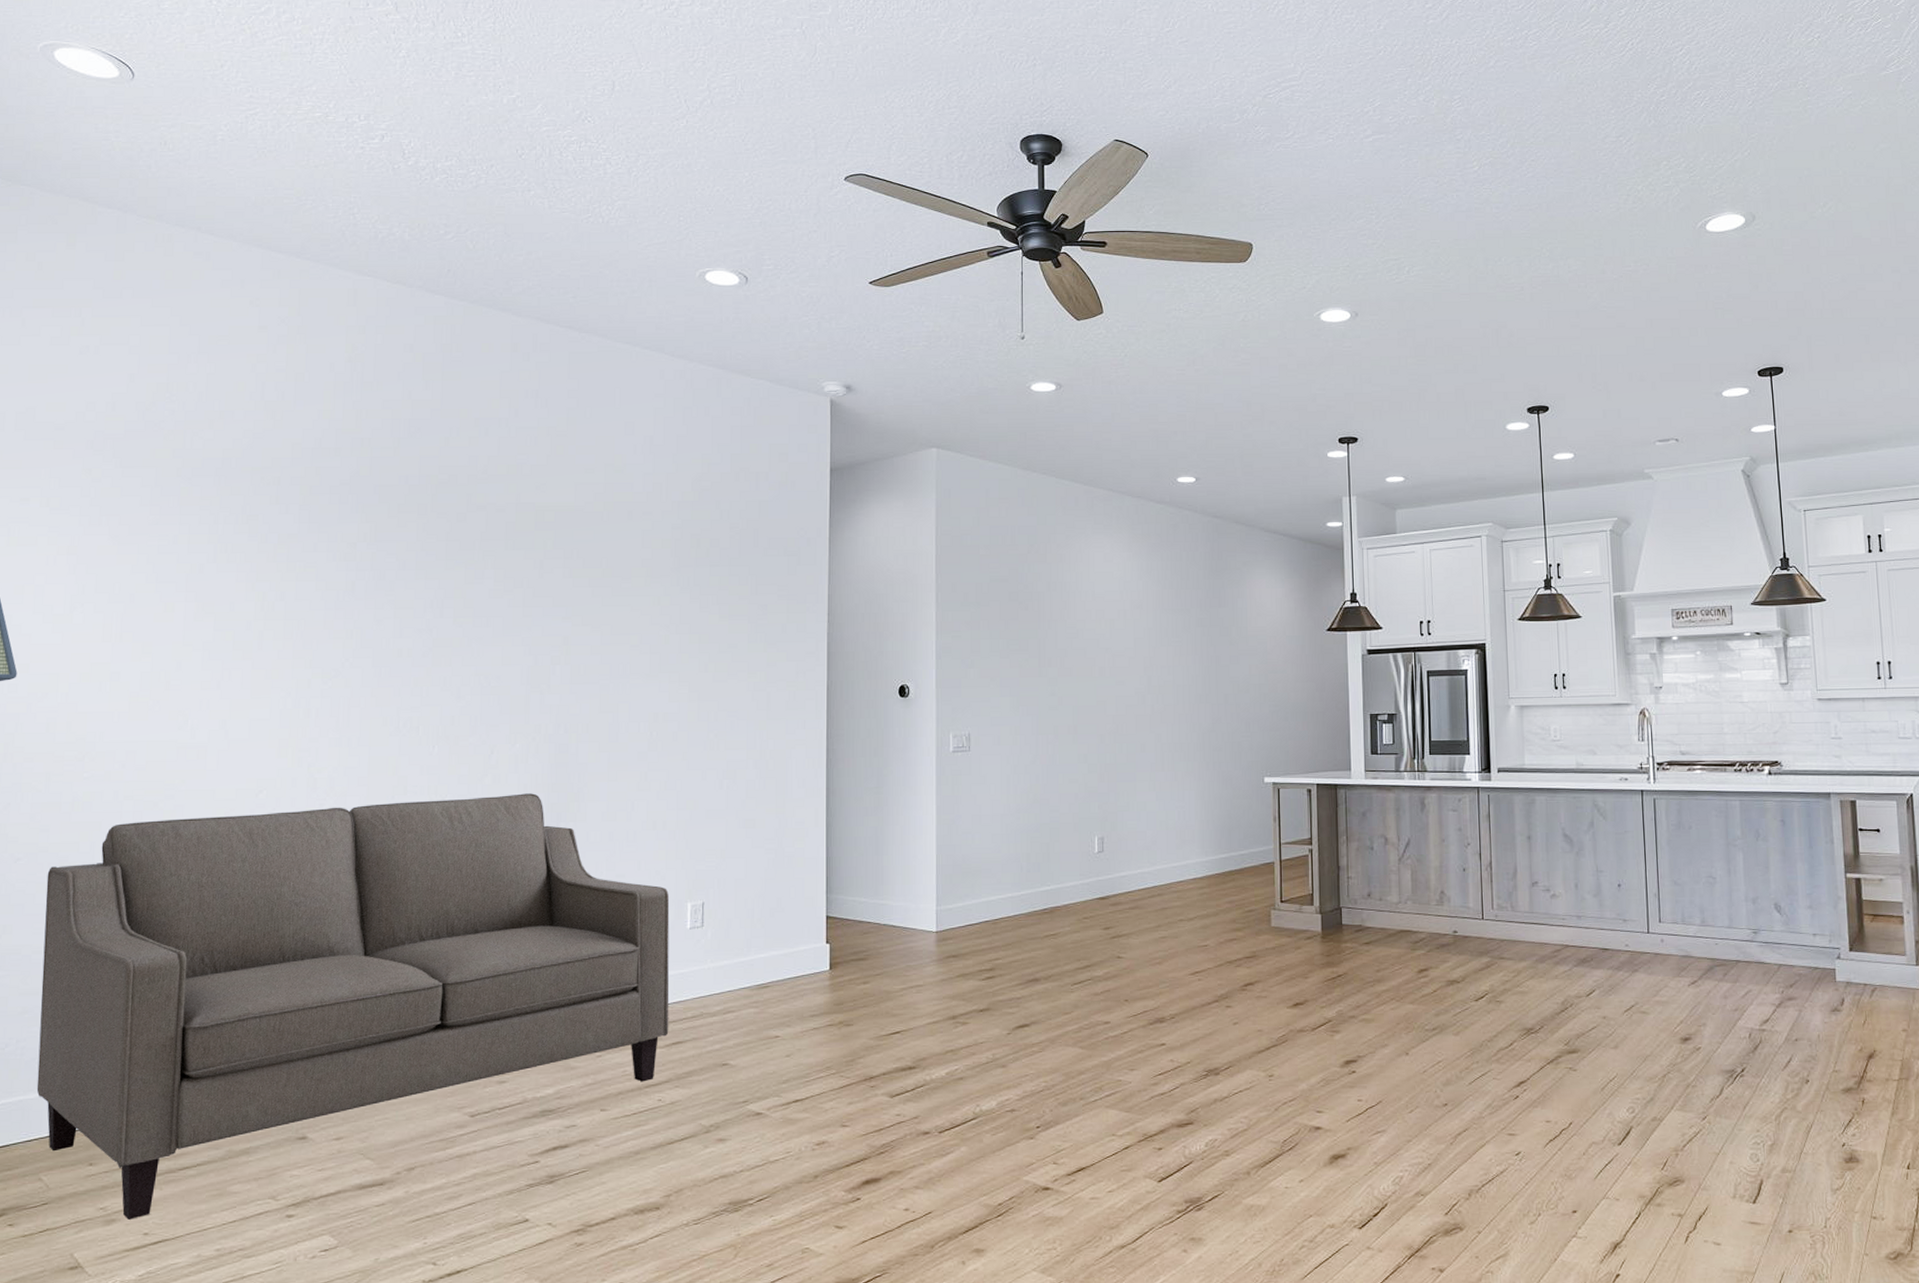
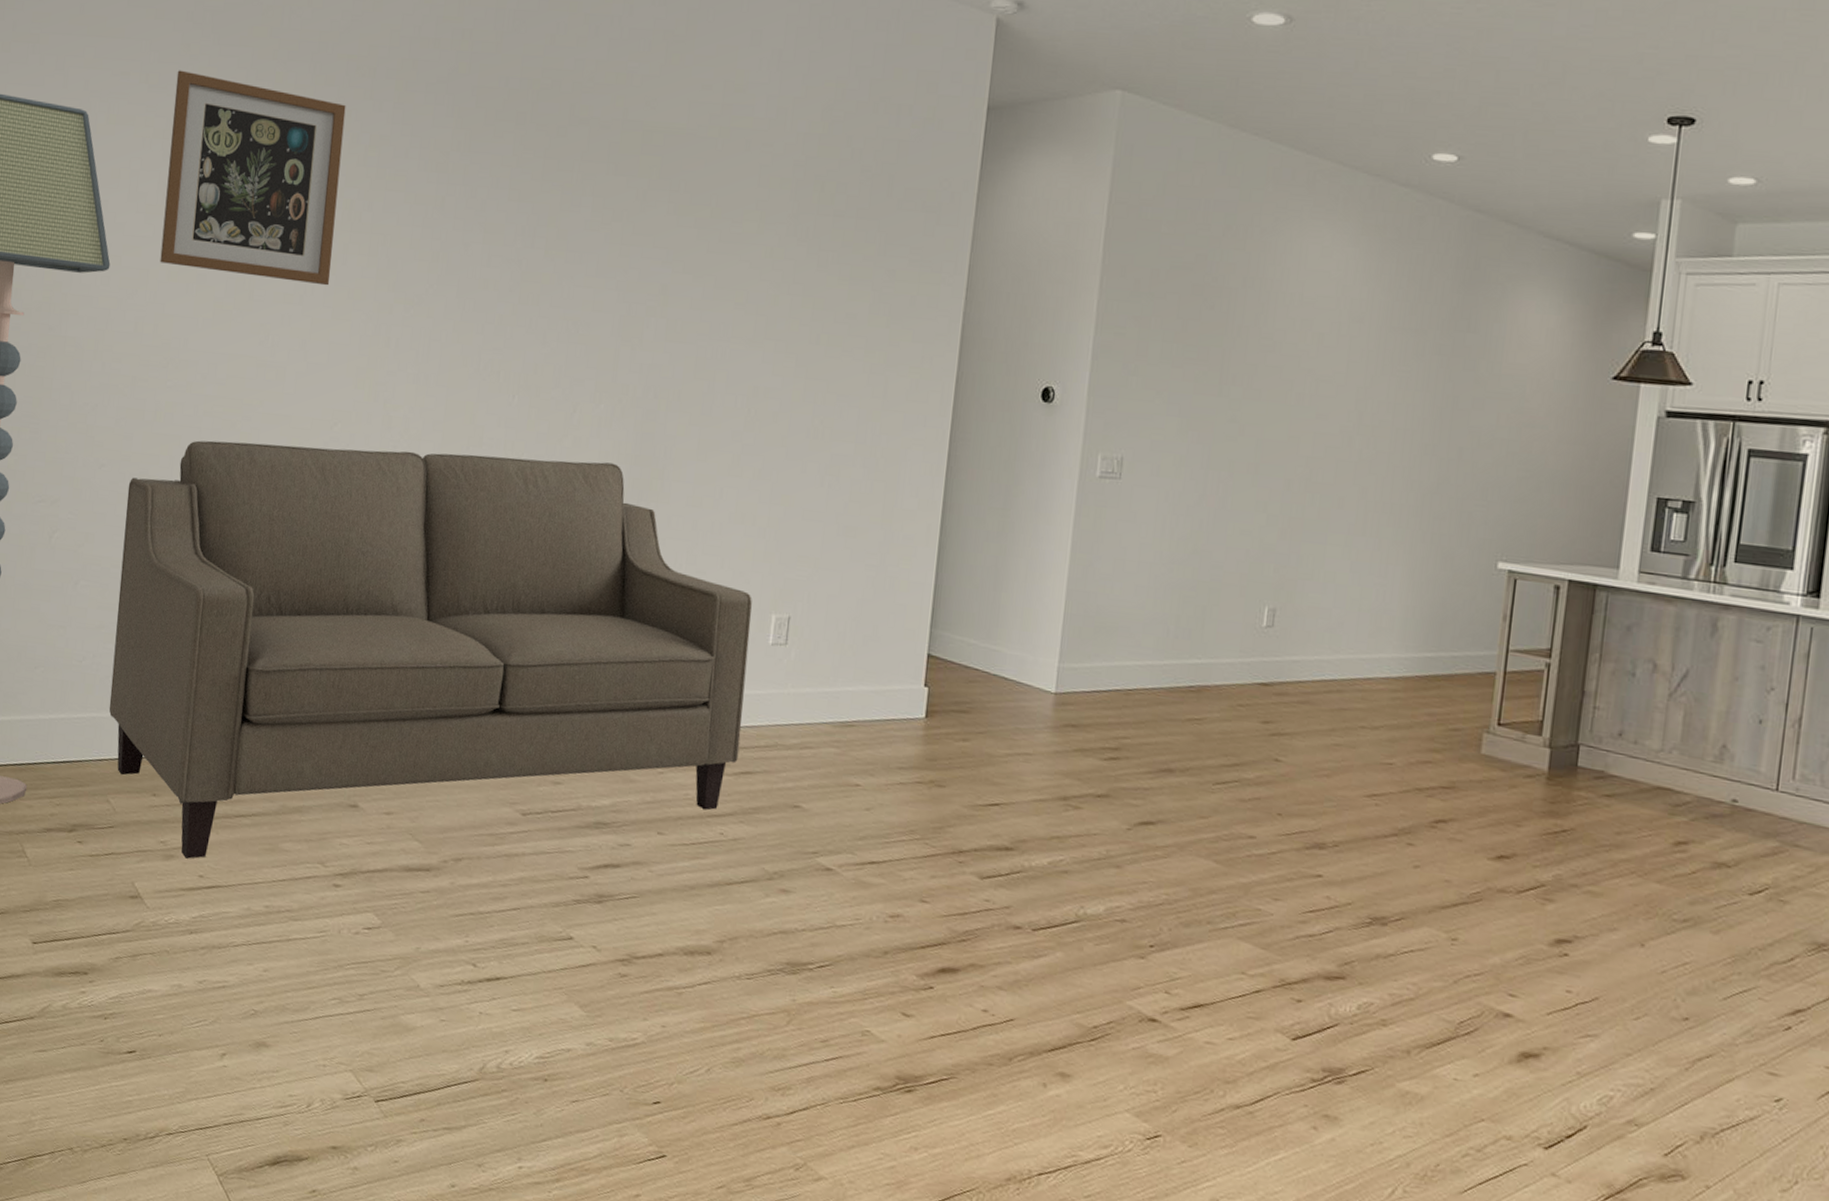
wall art: none [70,492,253,670] -> present [160,70,346,286]

